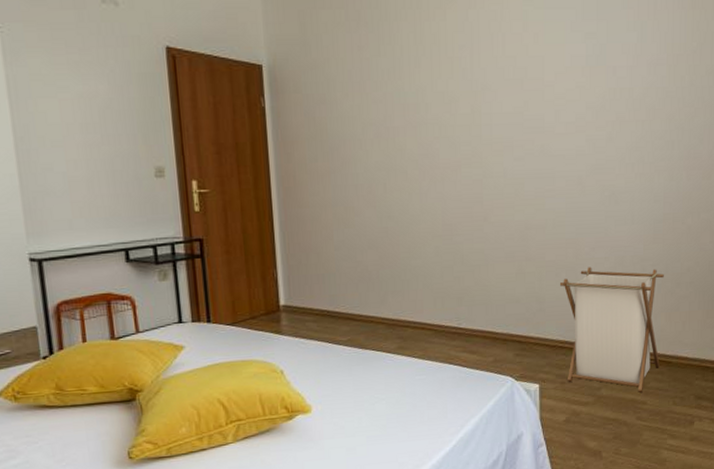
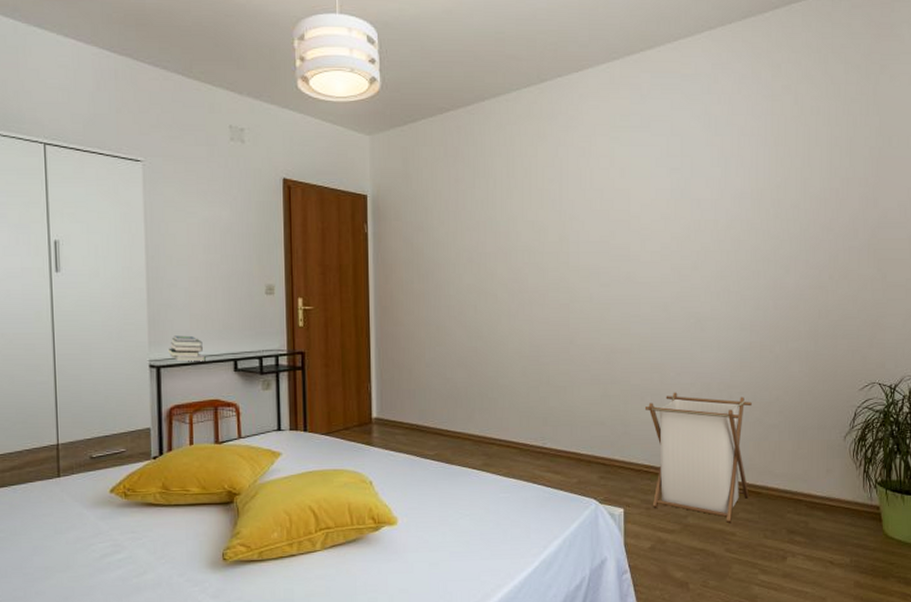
books: none [48,224,93,254] -> present [167,335,206,362]

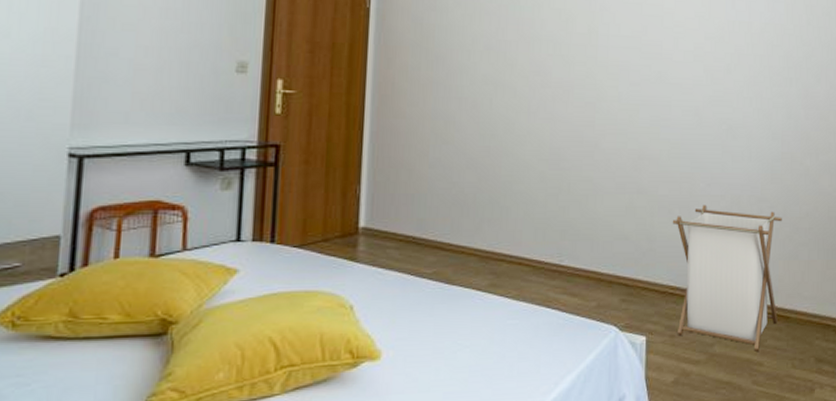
books: present [167,335,206,362] -> none [96,117,148,152]

